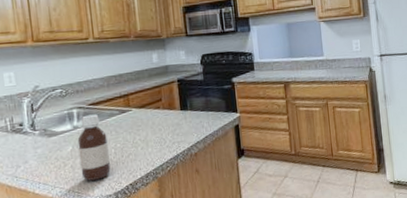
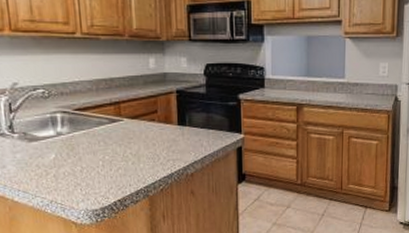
bottle: present [77,114,111,181] -> none [61,121,98,193]

